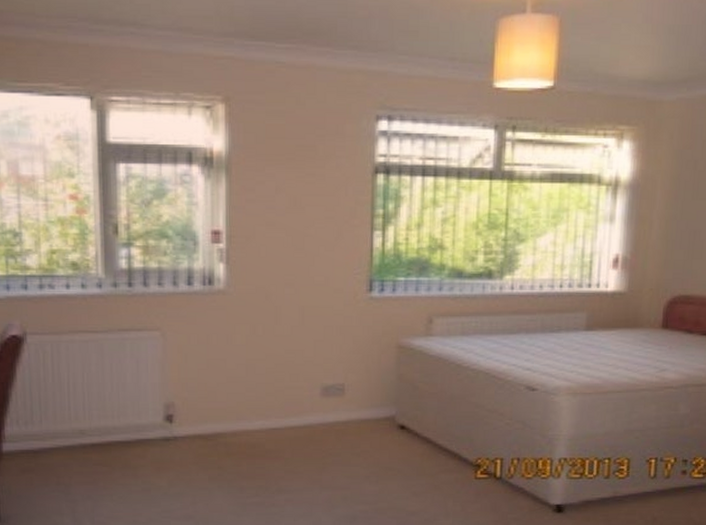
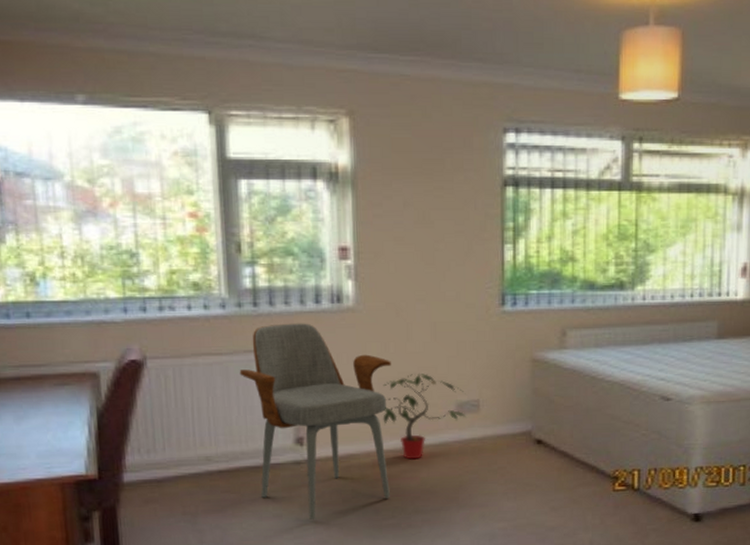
armchair: none [113,304,259,494] -> present [239,323,391,519]
potted plant: none [250,355,332,440] -> present [383,373,466,460]

